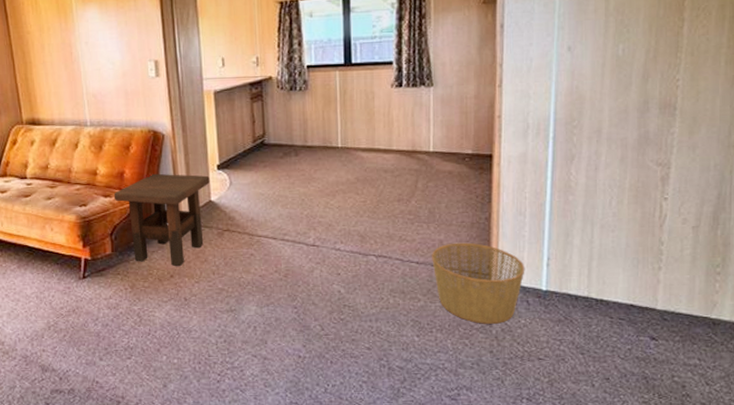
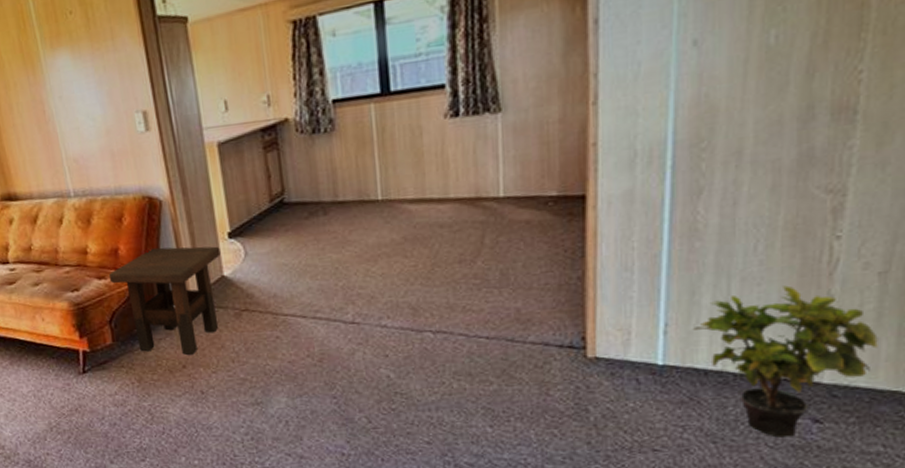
basket: present [432,242,525,324] -> none [506,309,634,410]
potted plant: none [568,233,693,351] -> present [693,285,878,438]

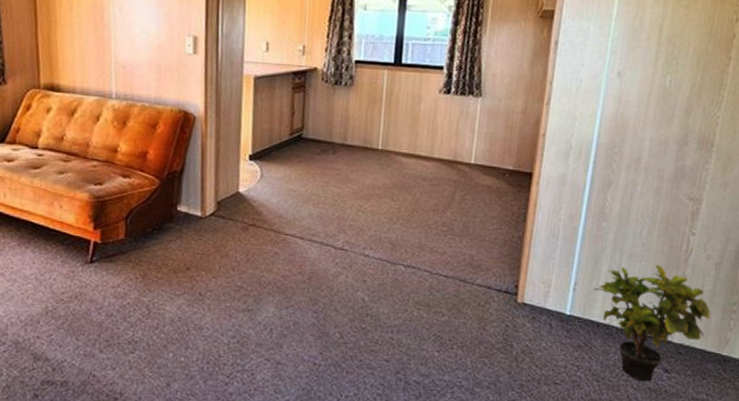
side table: present [108,246,221,356] -> none [133,157,240,259]

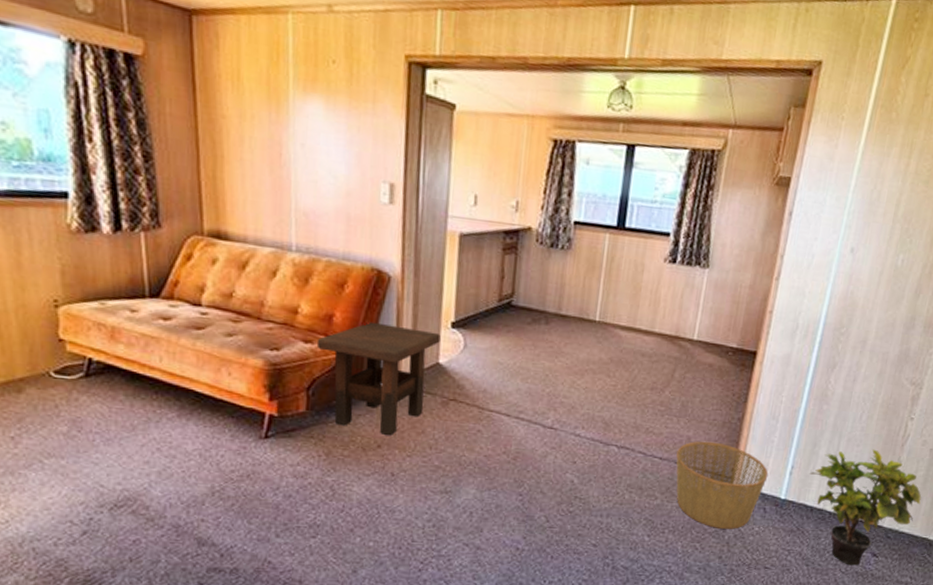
side table: none [133,157,240,259] -> present [316,321,441,436]
basket: none [460,259,552,345] -> present [676,441,769,529]

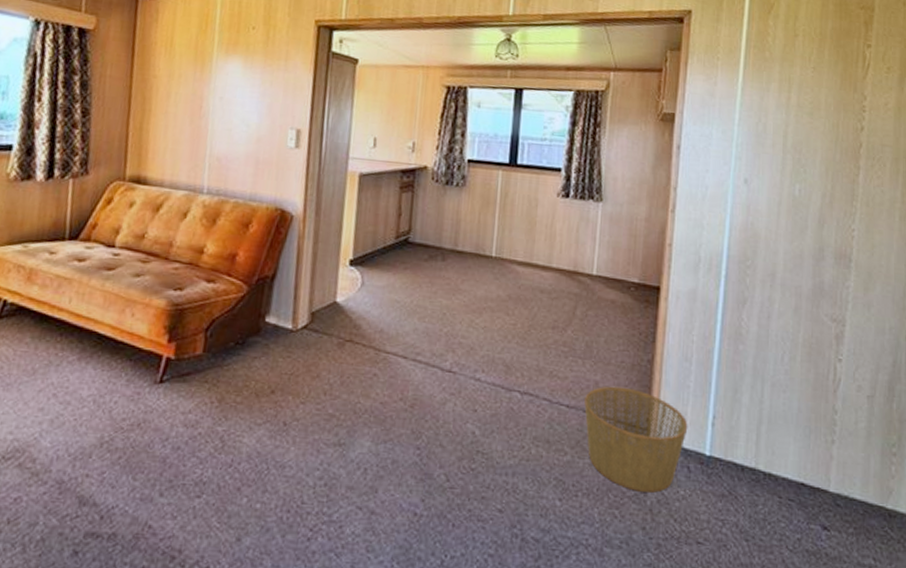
side table: present [316,321,441,436] -> none [219,260,339,381]
potted plant: present [810,449,922,566] -> none [735,396,868,542]

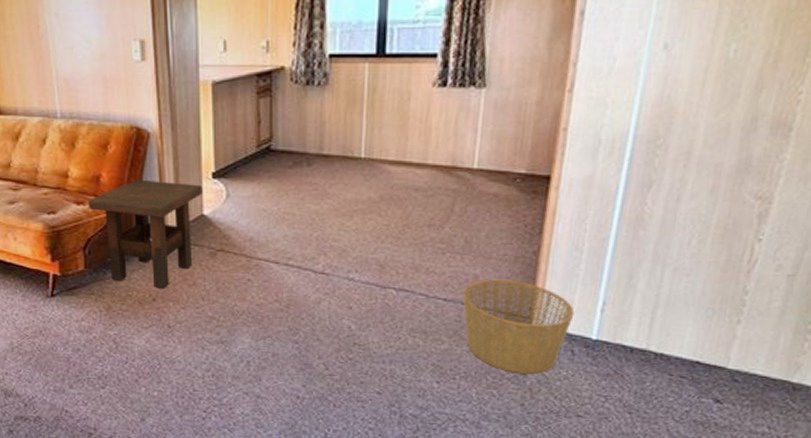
side table: none [219,260,339,381] -> present [87,179,203,290]

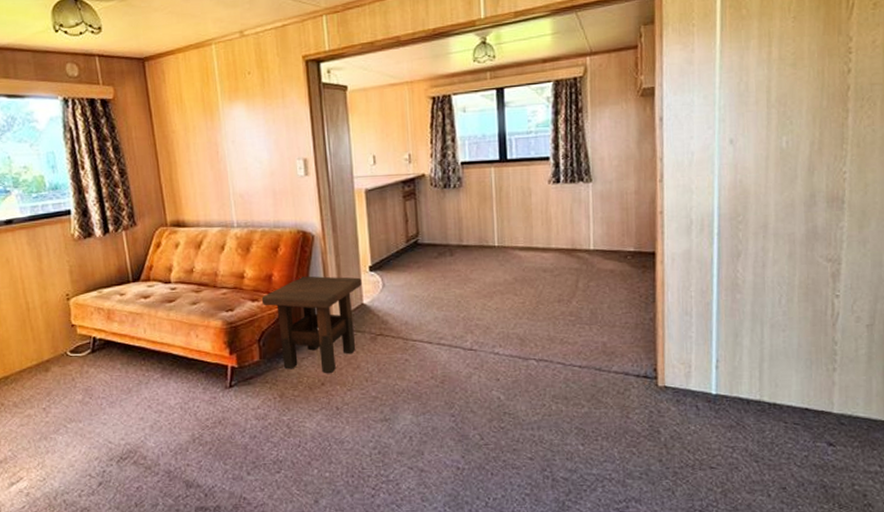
basket: present [463,279,575,374] -> none [595,344,693,431]

